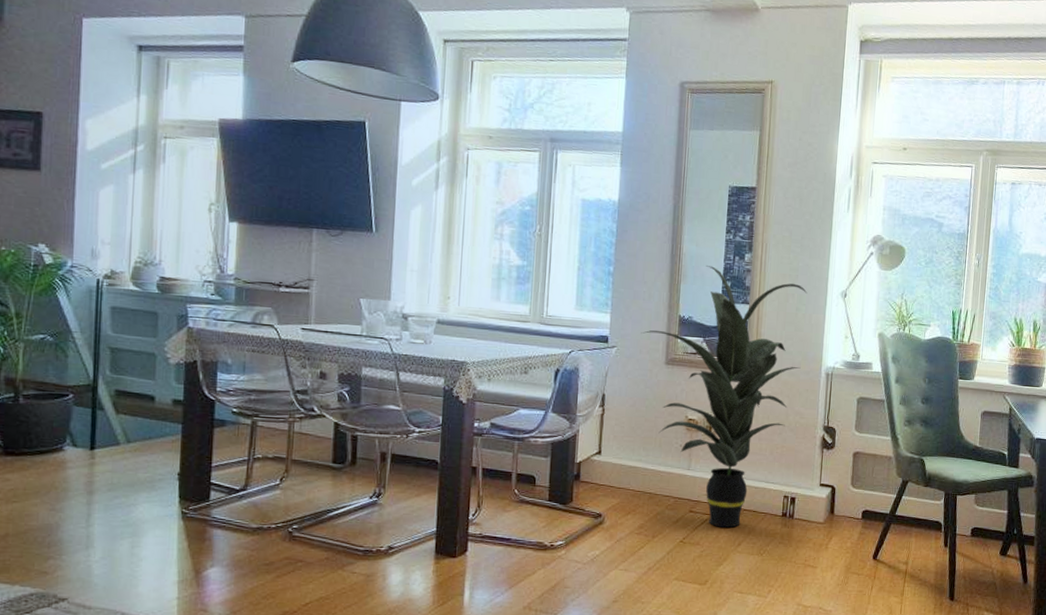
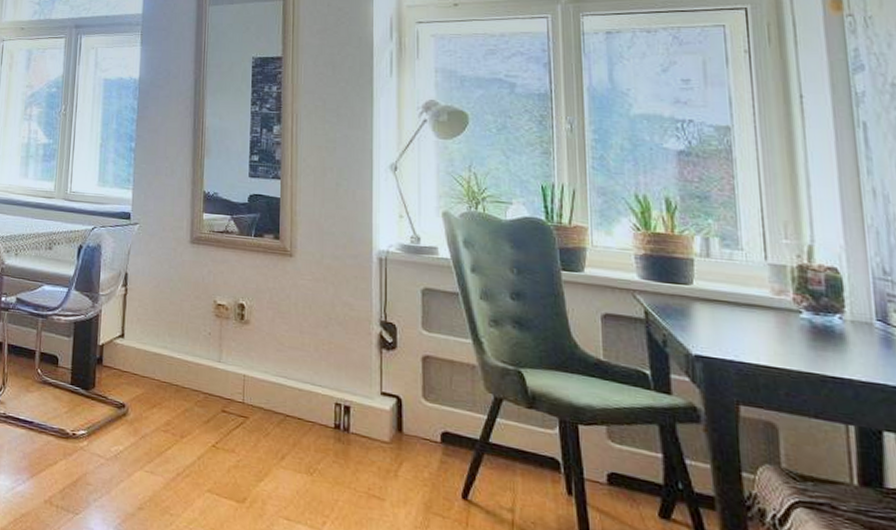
indoor plant: present [641,266,808,528] -> none [164,139,349,436]

